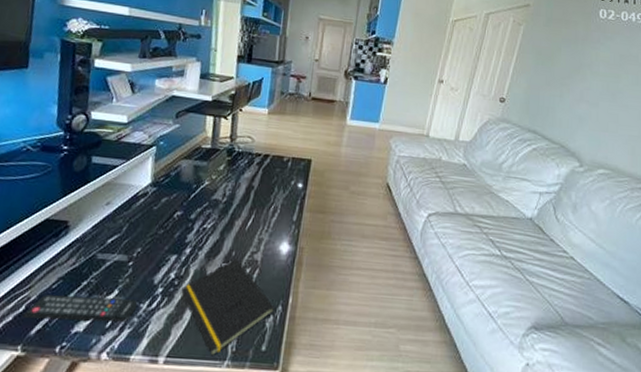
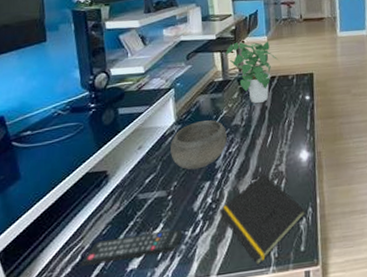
bowl: none [140,187,205,240] -> present [170,120,227,170]
potted plant: none [219,110,276,182] -> present [226,41,279,104]

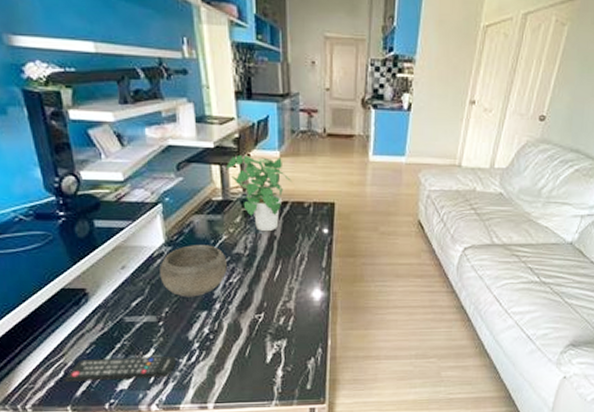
notepad: present [218,173,306,266] -> none [217,309,315,398]

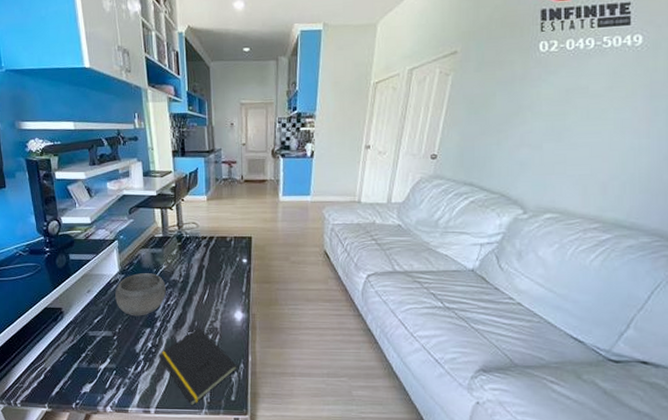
remote control: present [64,355,177,382] -> none [44,365,127,384]
notepad: none [217,309,315,398] -> present [158,328,238,406]
potted plant: present [226,155,293,232] -> none [166,200,217,262]

